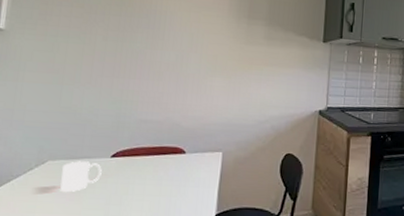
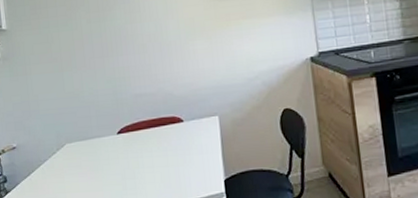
mug: present [60,161,102,193] -> none [79,140,113,172]

